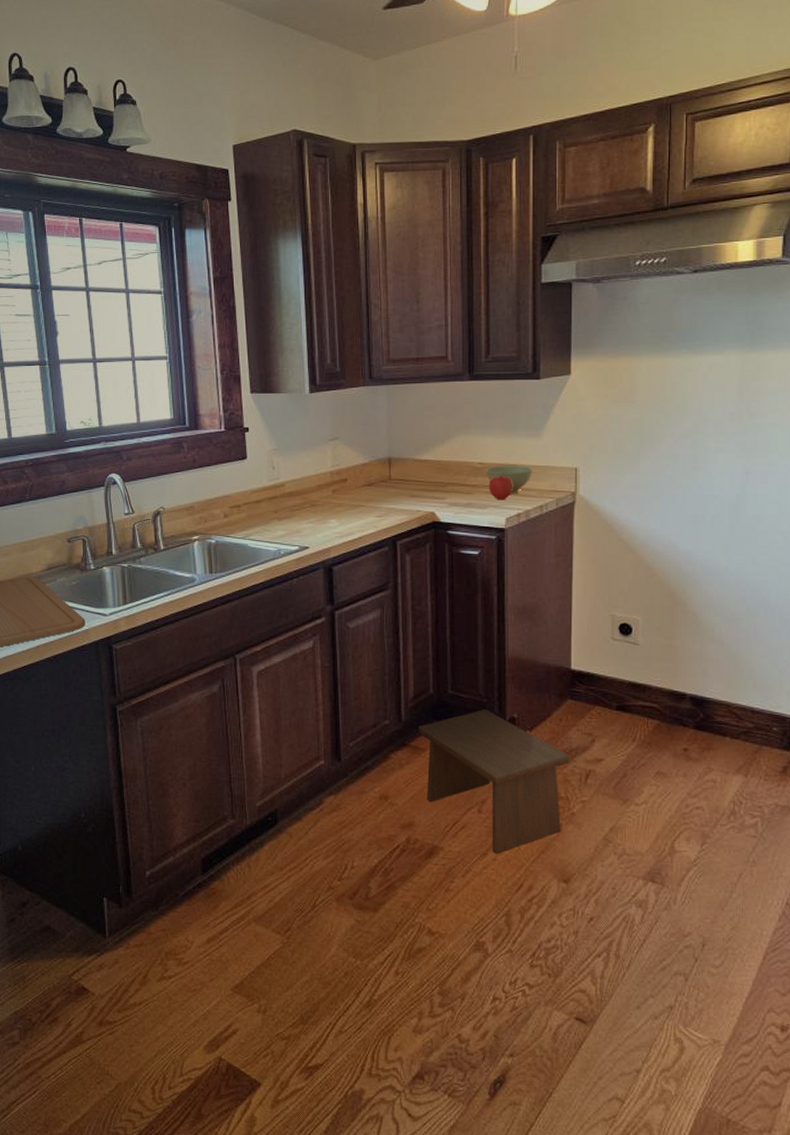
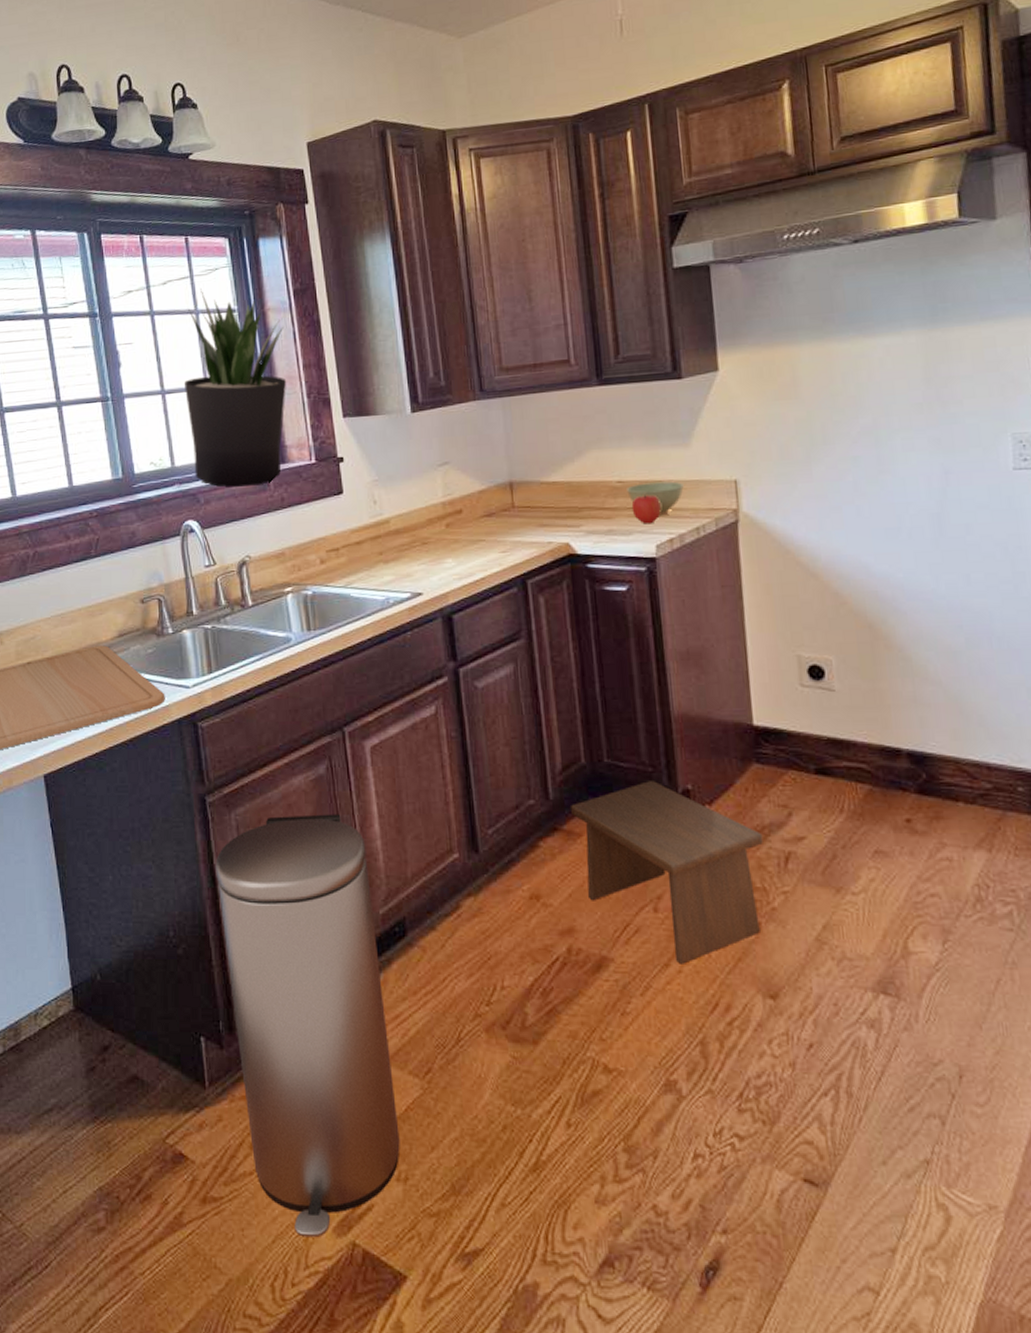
planter: none [114,270,204,447] -> present [184,289,287,487]
pedal bin: none [122,724,262,1054] -> present [215,814,400,1238]

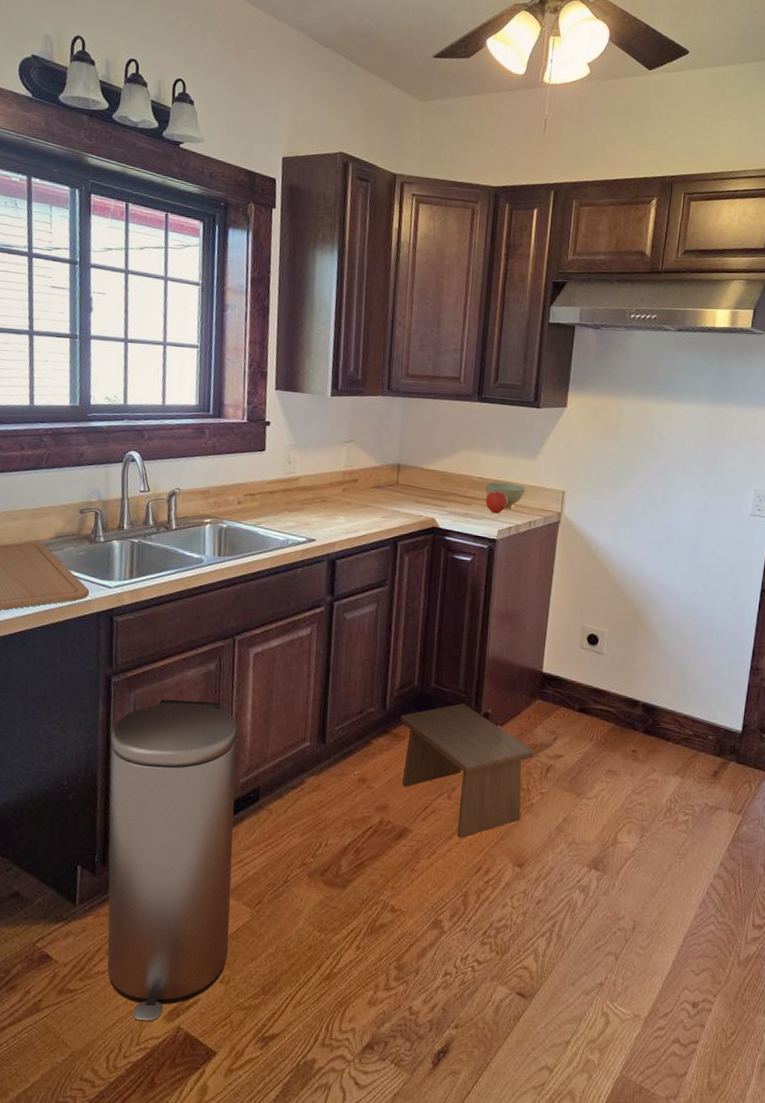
planter: present [184,289,287,487] -> none [143,260,238,432]

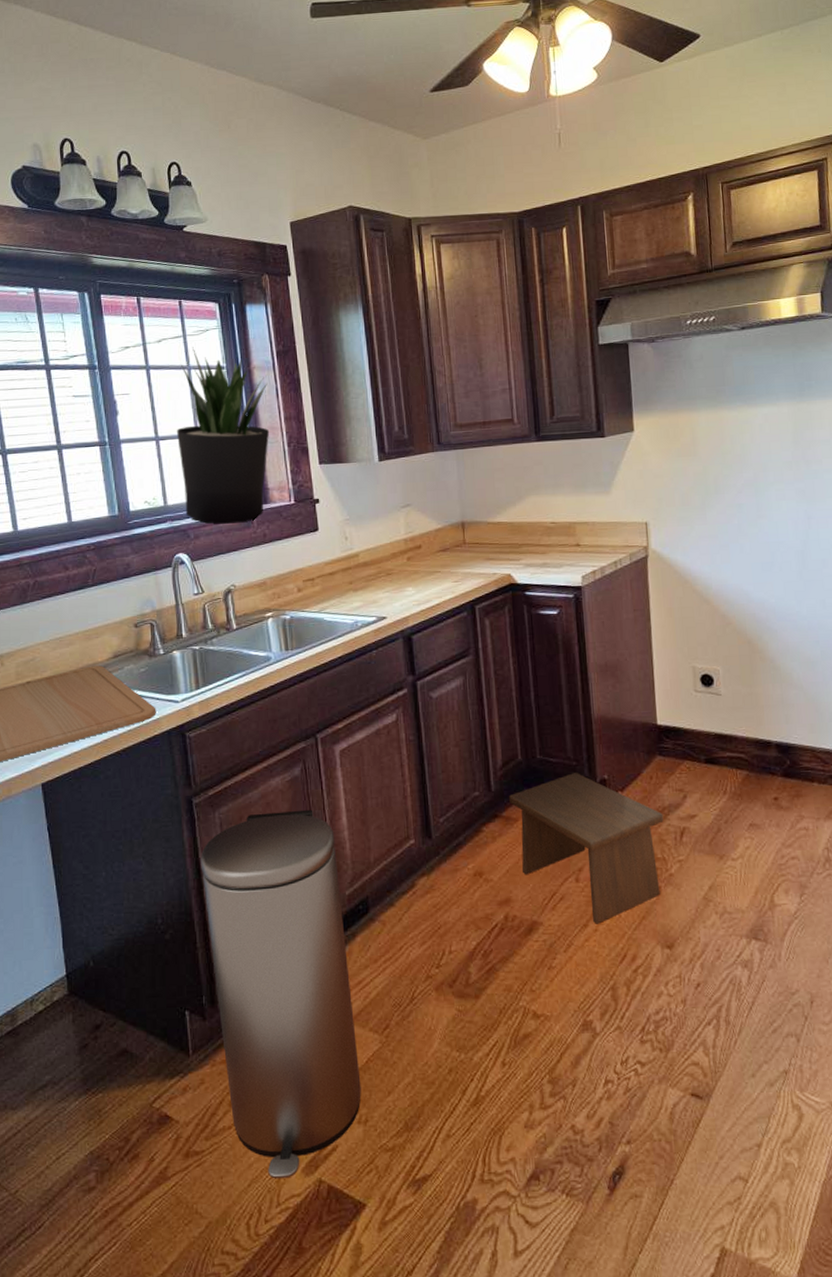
planter: none [143,260,238,432] -> present [177,347,270,524]
bowl: present [484,482,526,509] -> none [559,523,605,552]
fruit: present [485,490,507,514] -> none [562,532,586,559]

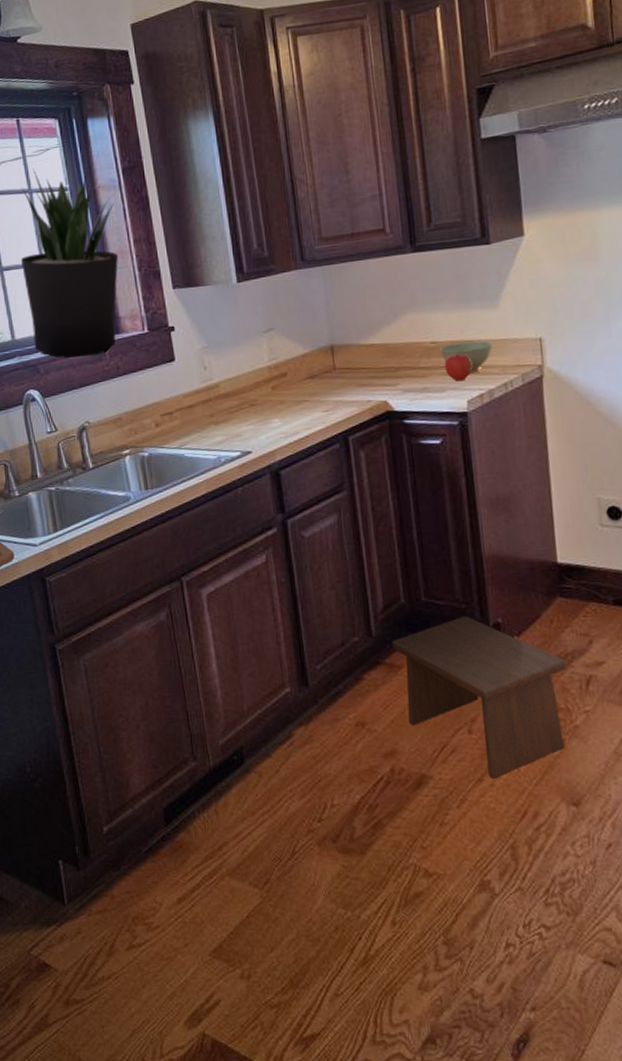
pedal bin: present [200,809,361,1179] -> none [66,656,243,1031]
bowl: none [559,523,605,552] -> present [440,340,493,374]
fruit: none [562,532,586,559] -> present [444,352,472,382]

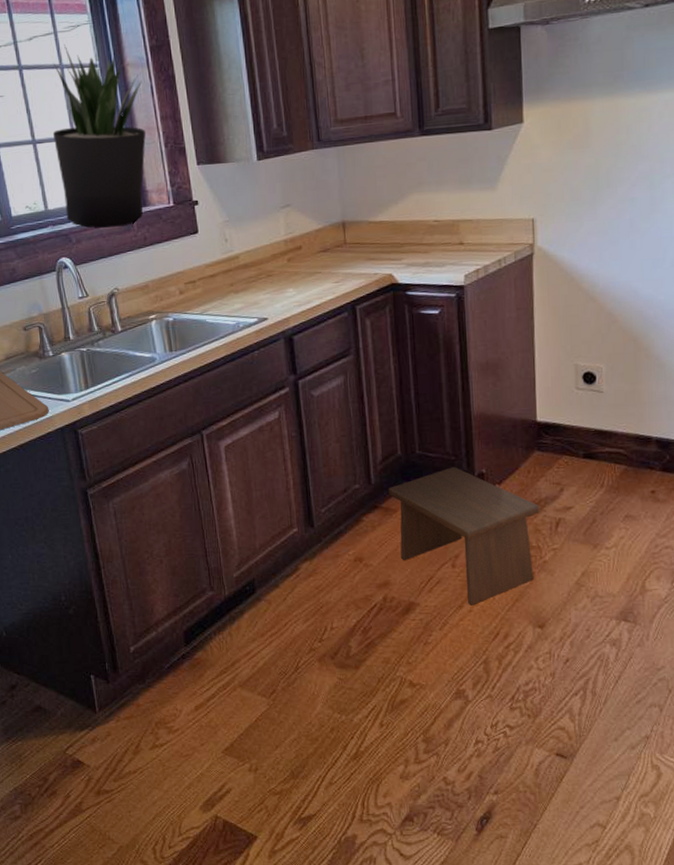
bowl: present [440,340,493,374] -> none [442,220,490,250]
fruit: present [444,352,472,382] -> none [445,231,470,258]

